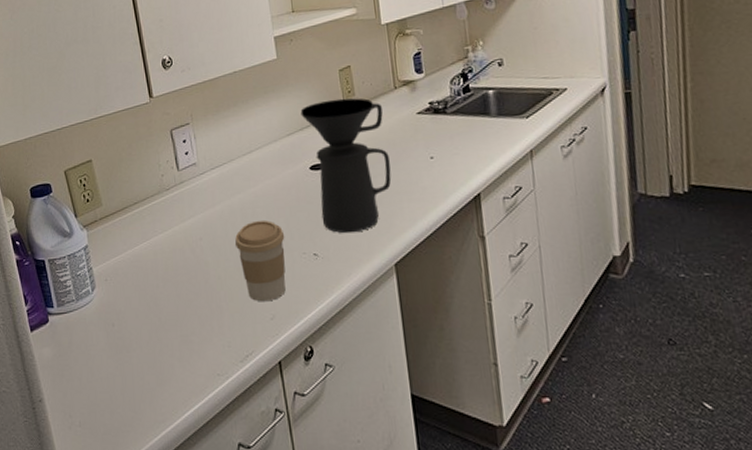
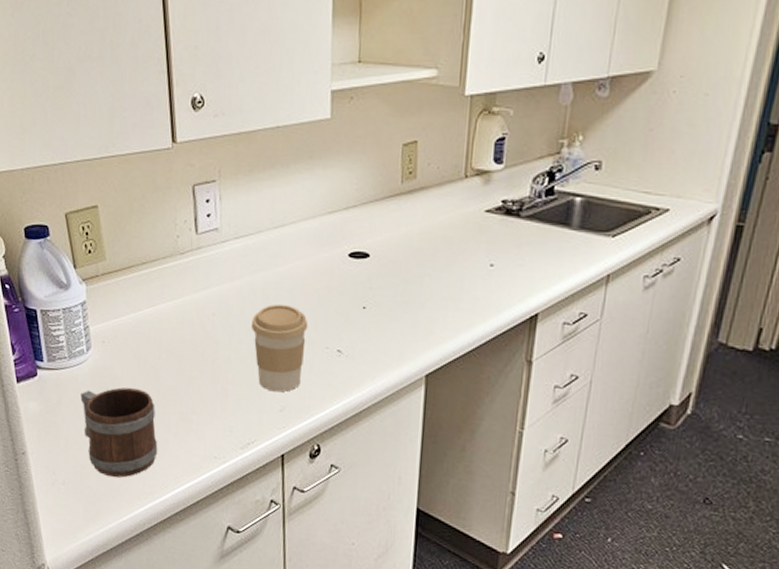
mug: none [89,319,165,411] -> present [80,387,158,478]
coffee maker: present [300,98,392,234] -> none [348,178,446,335]

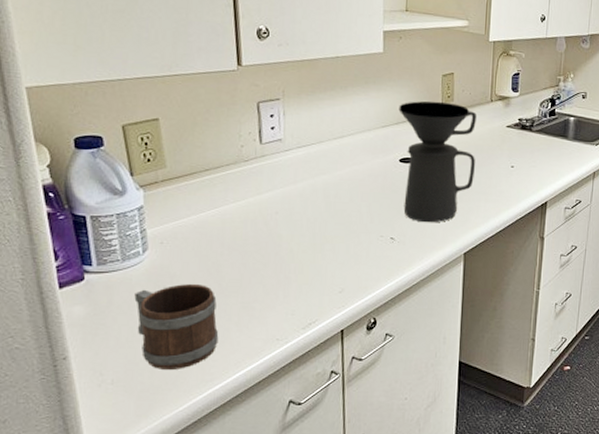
coffee cup: present [252,304,308,392] -> none [313,201,365,277]
coffee maker: none [348,178,446,335] -> present [398,101,476,223]

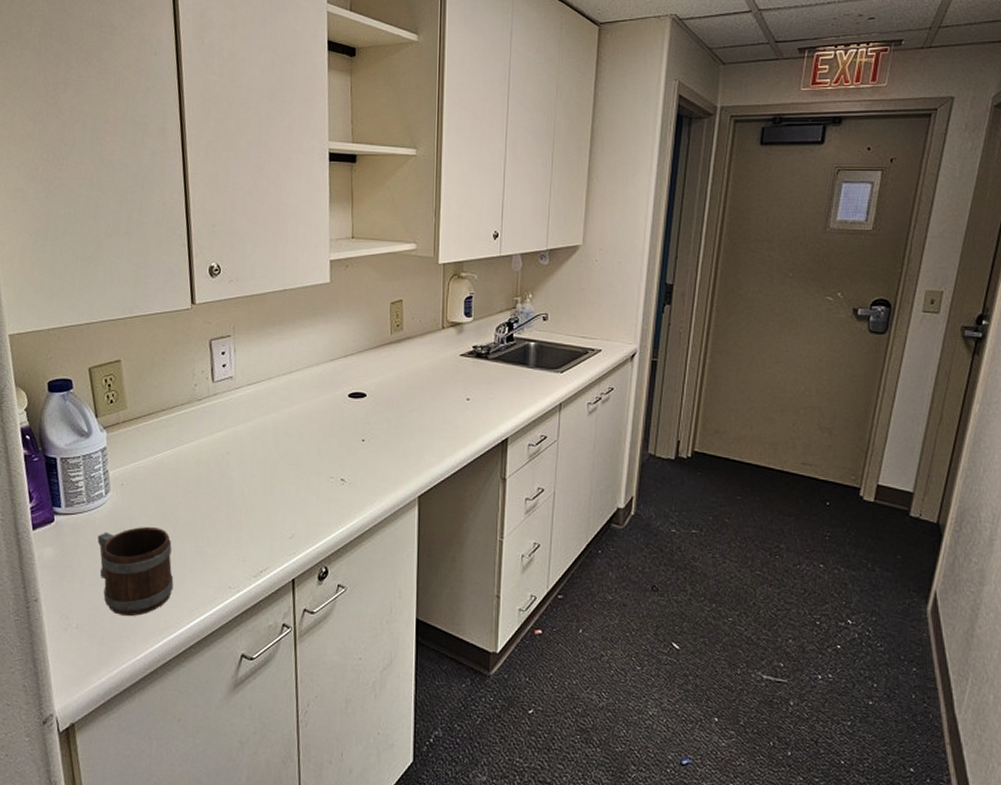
coffee maker: present [398,101,476,223] -> none [346,331,427,463]

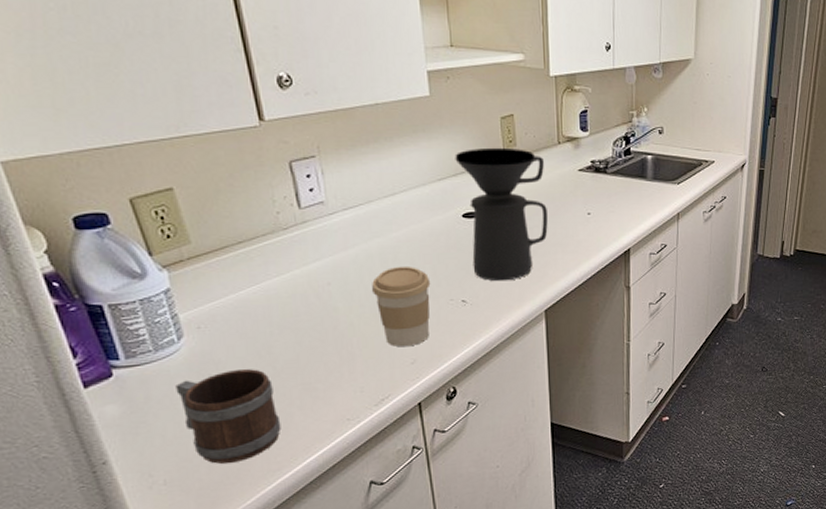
coffee cup: none [263,440,315,521] -> present [372,266,431,348]
coffee maker: none [346,331,427,463] -> present [455,147,548,282]

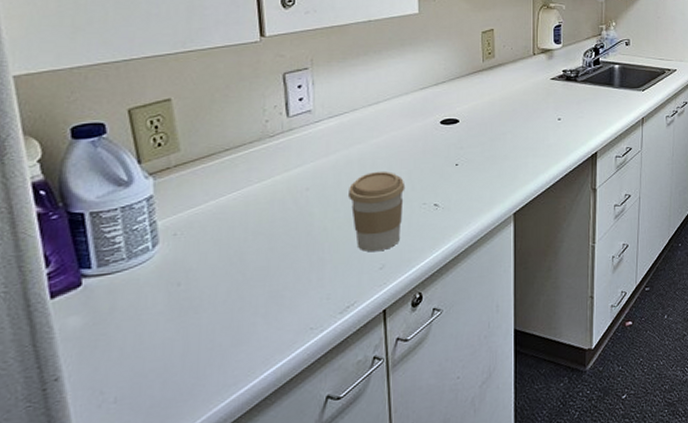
mug: present [175,369,281,464] -> none [142,276,243,379]
coffee maker: present [455,147,548,282] -> none [437,59,520,185]

